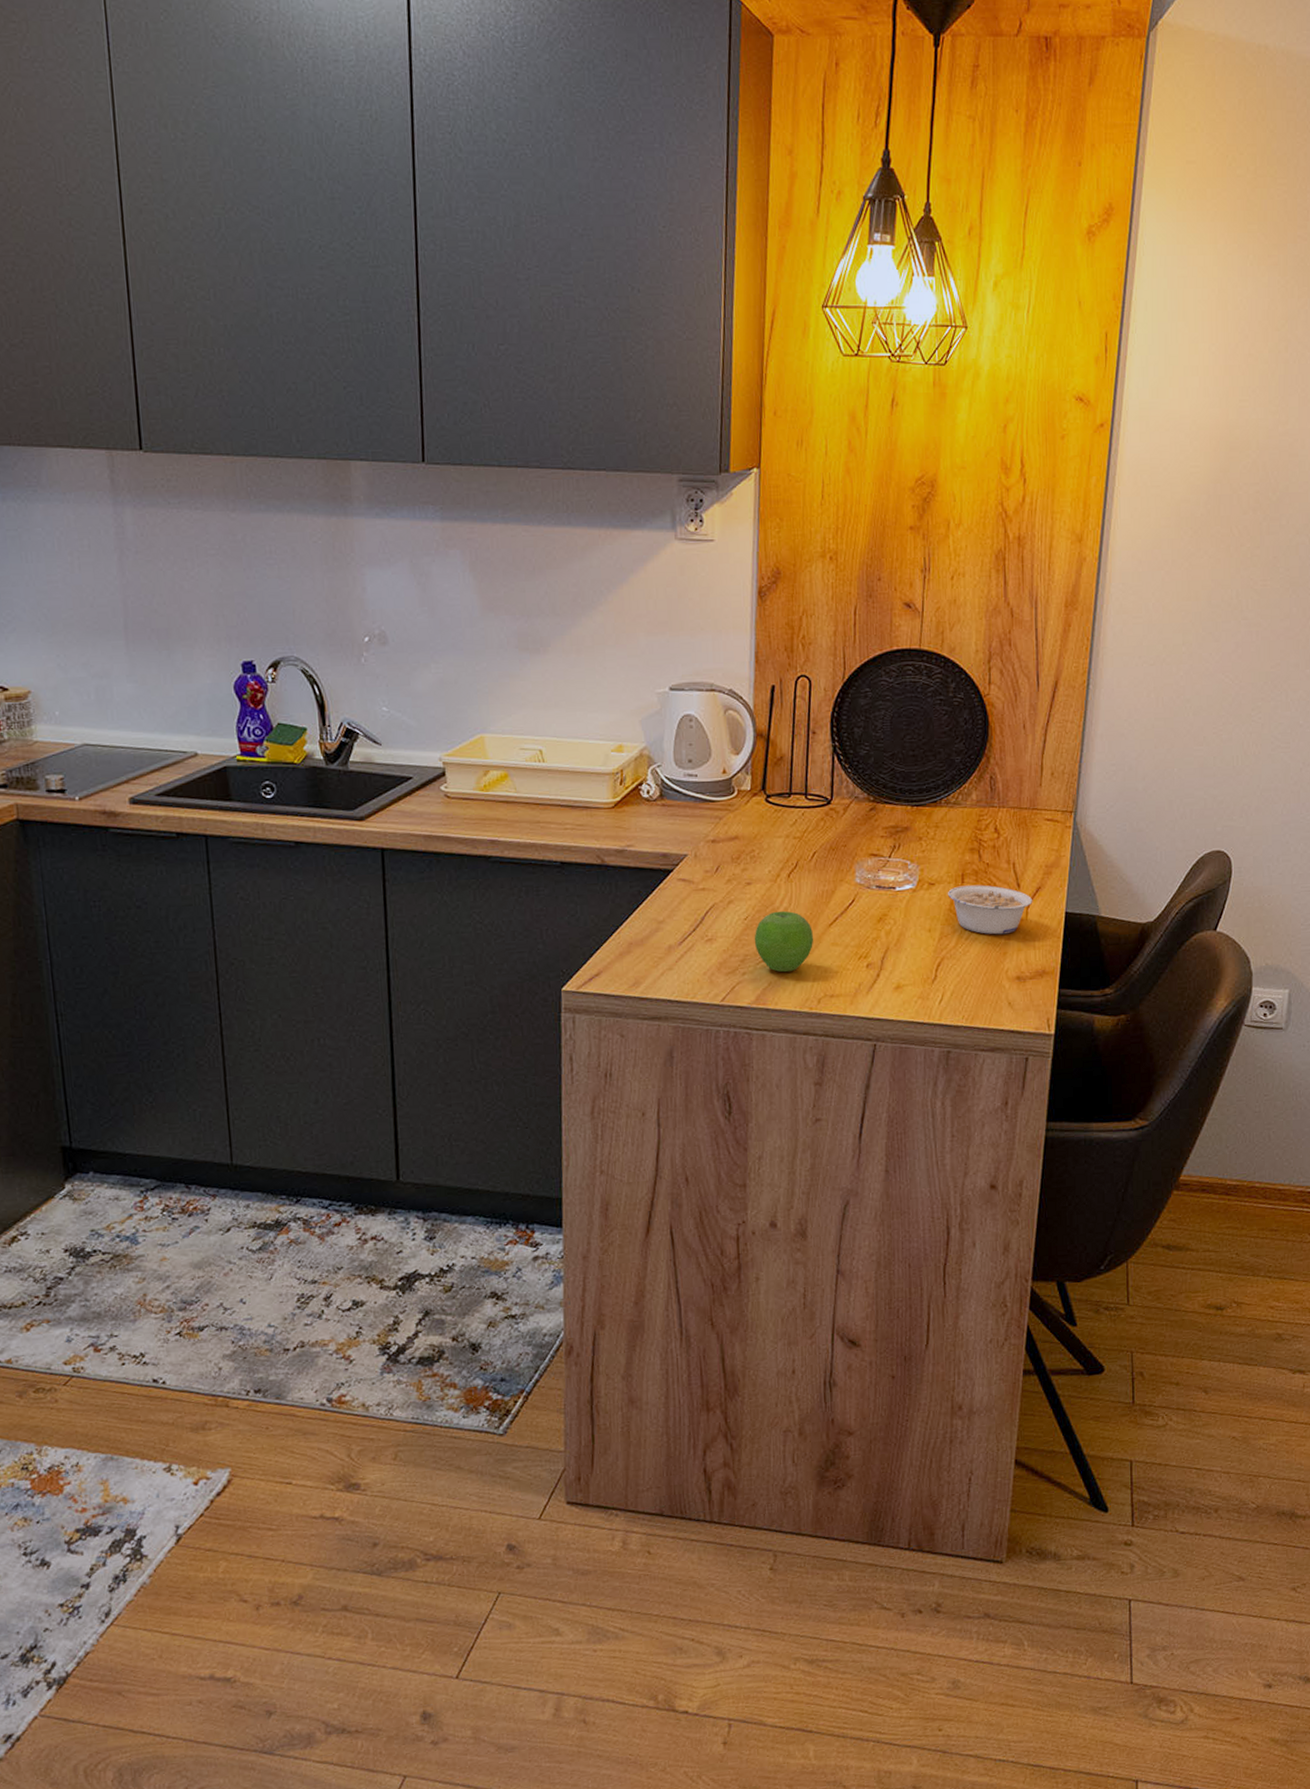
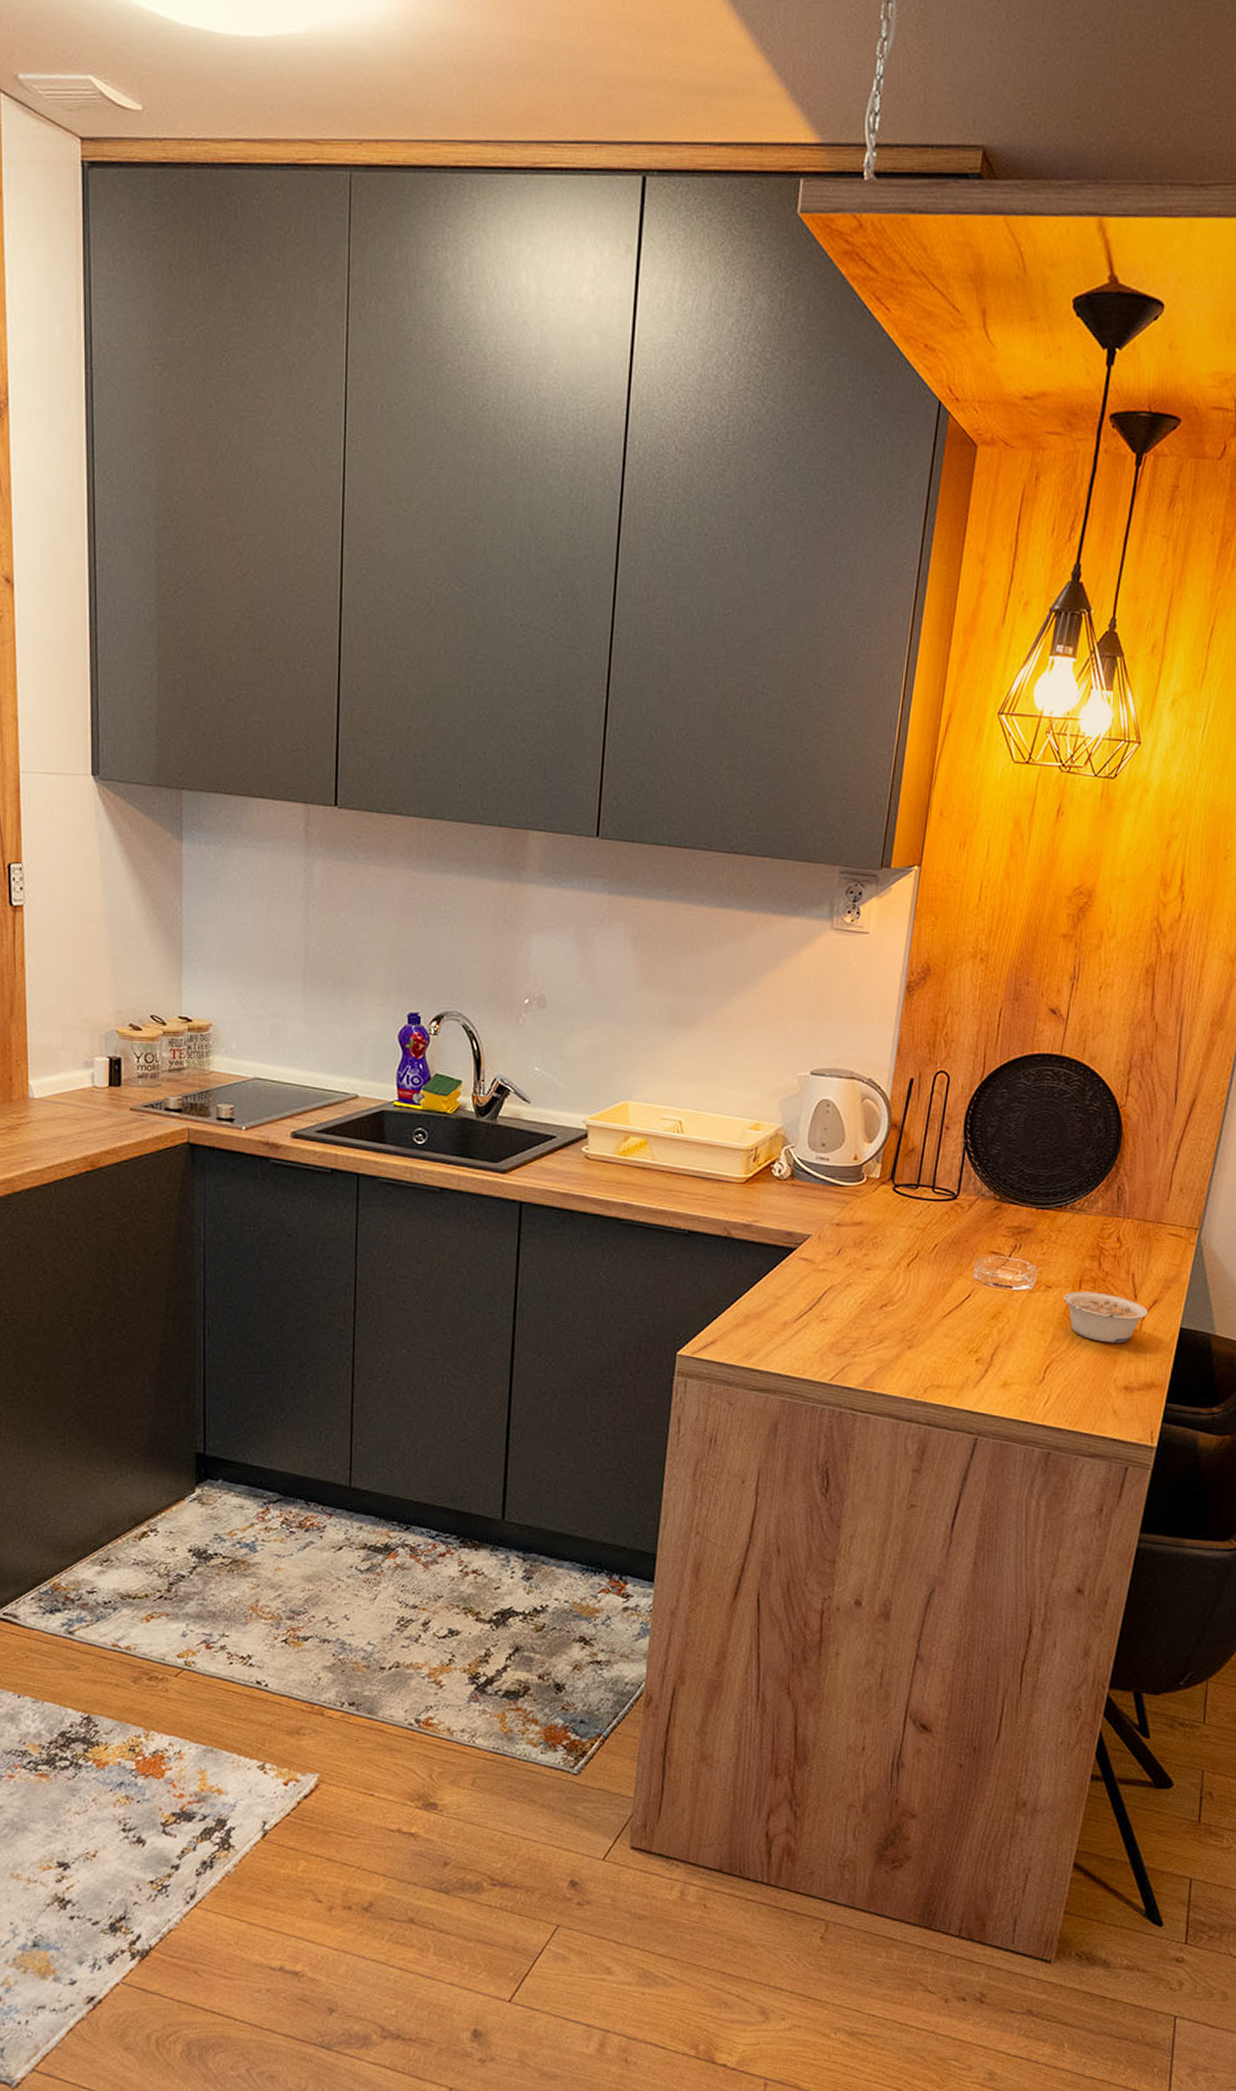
fruit: present [754,910,814,972] -> none [867,1298,927,1358]

